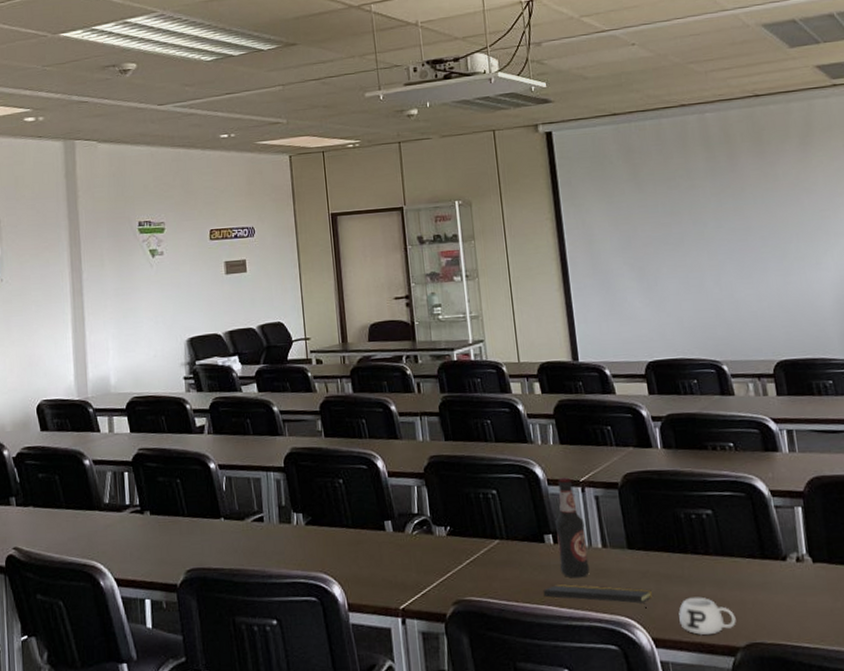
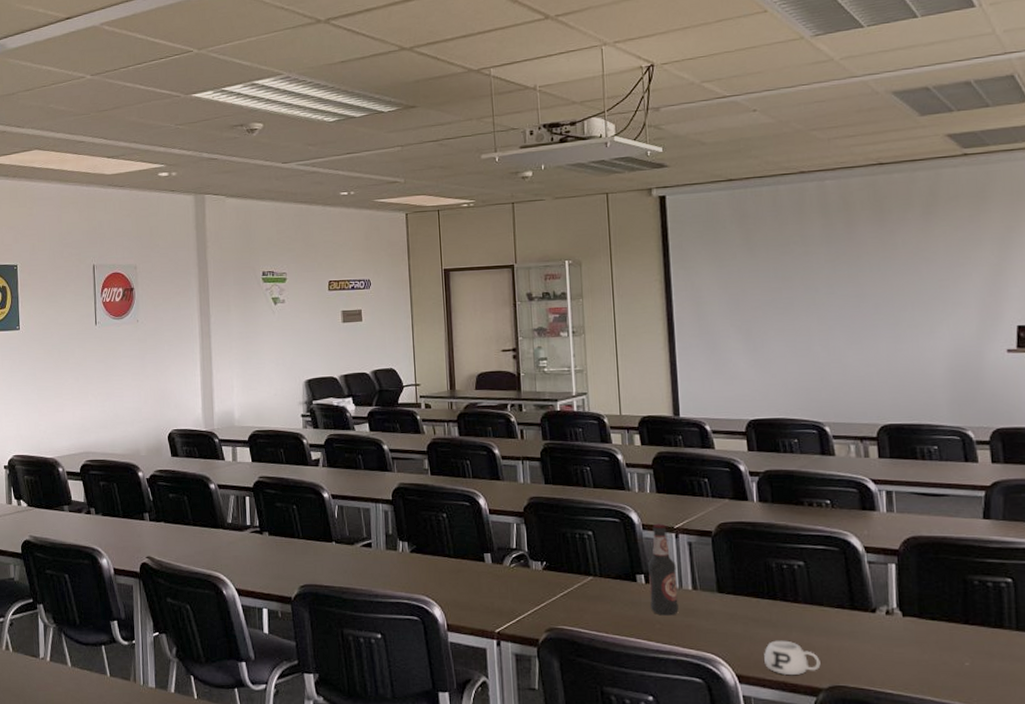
notepad: present [543,584,652,609] -> none [632,621,739,647]

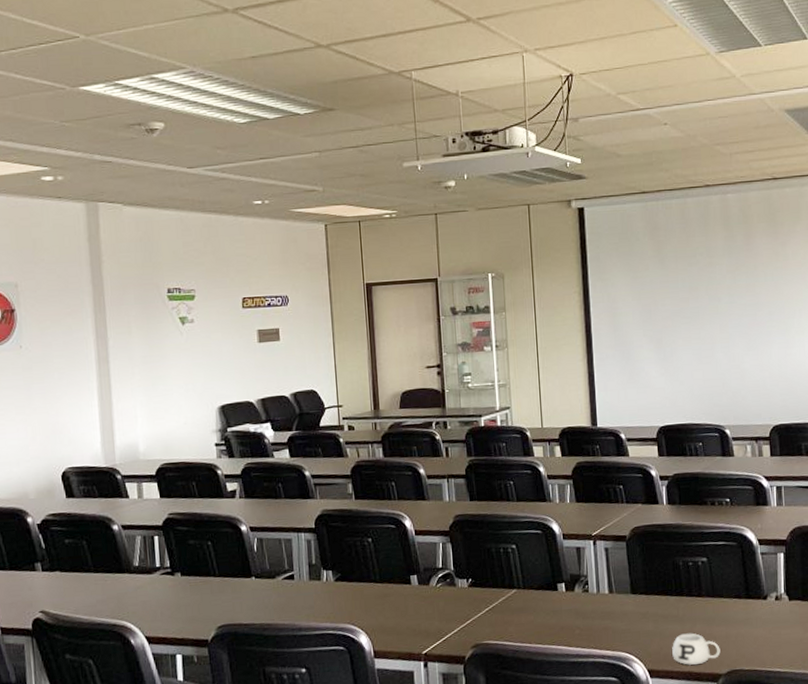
bottle: present [648,523,679,616] -> none [568,532,596,621]

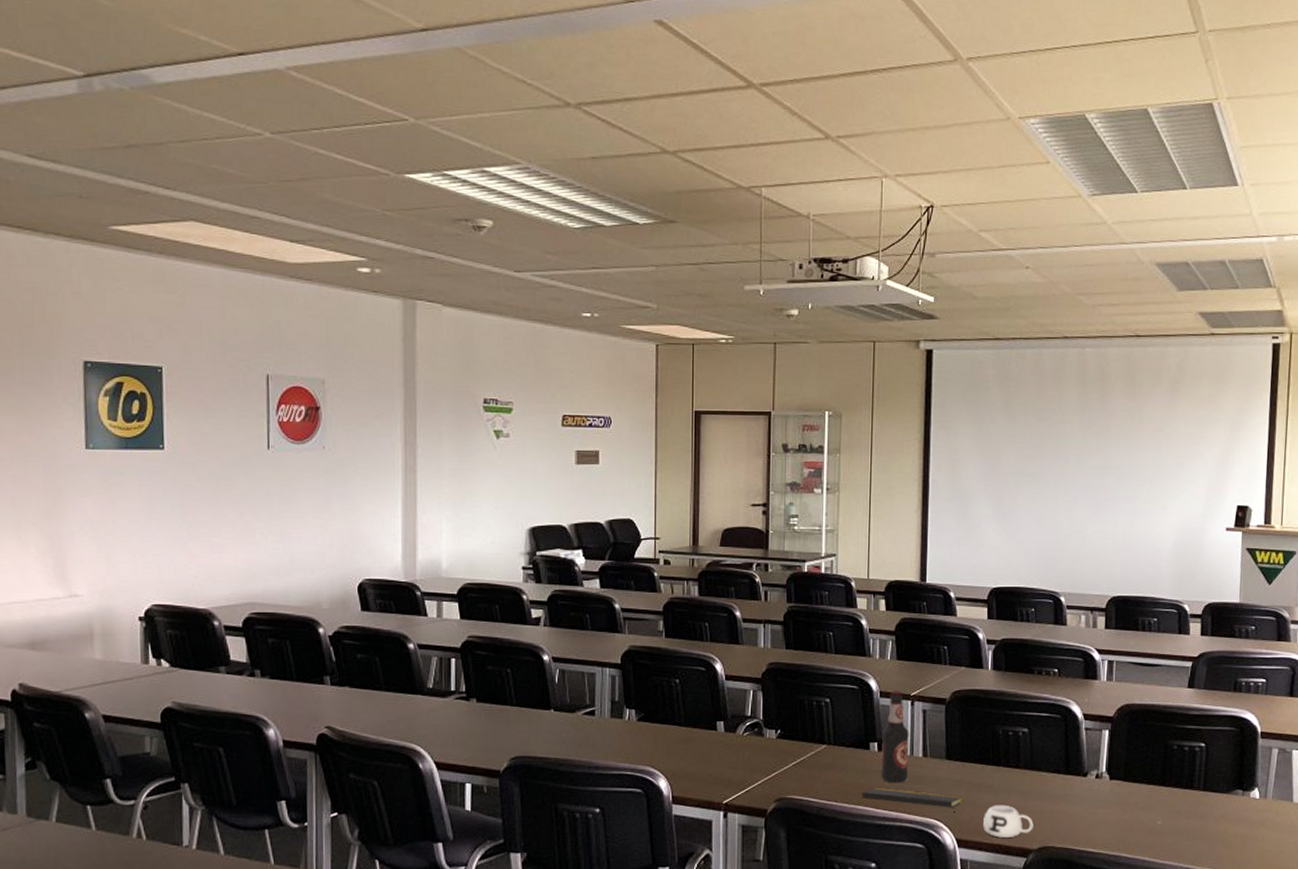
notepad: none [554,626,650,645] -> present [862,788,962,813]
bottle: none [568,532,596,621] -> present [881,691,909,783]

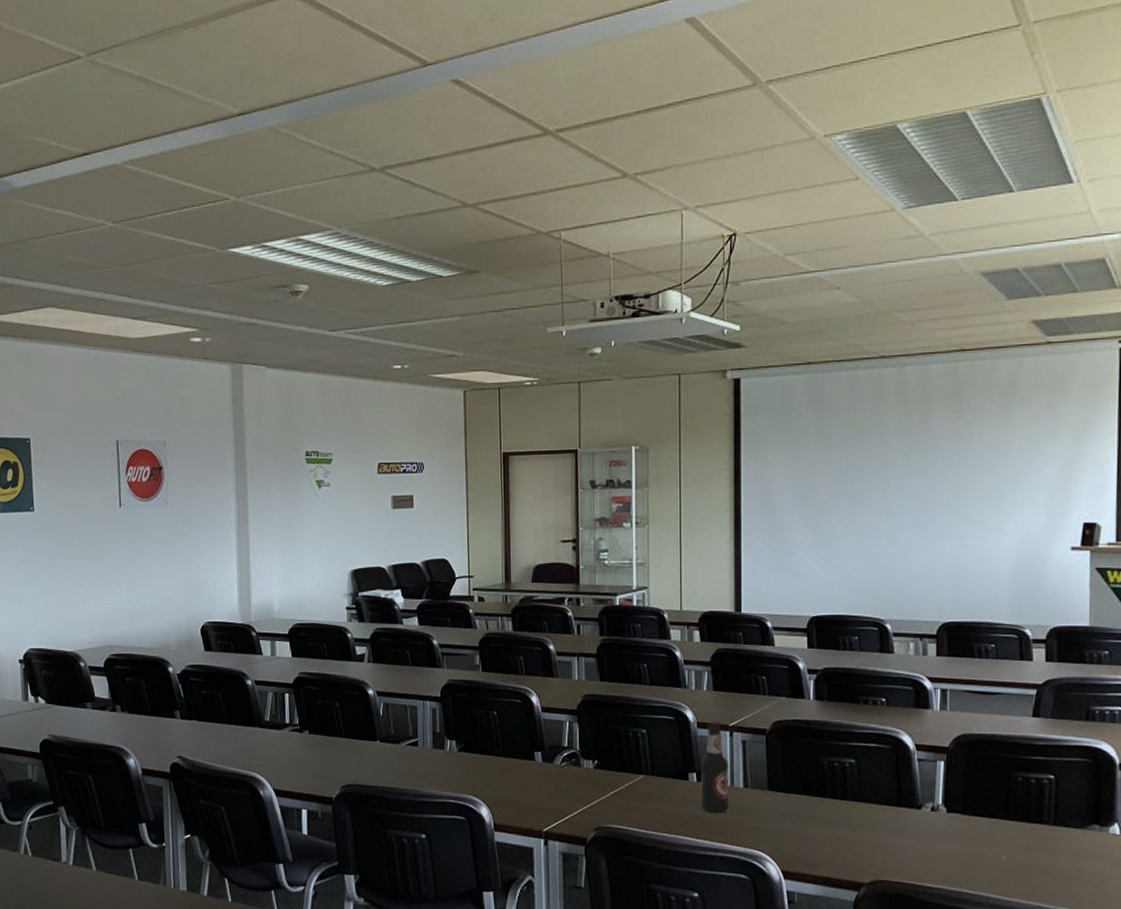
notepad: present [862,788,962,813] -> none [682,819,786,844]
mug: present [983,805,1034,838] -> none [810,837,864,870]

